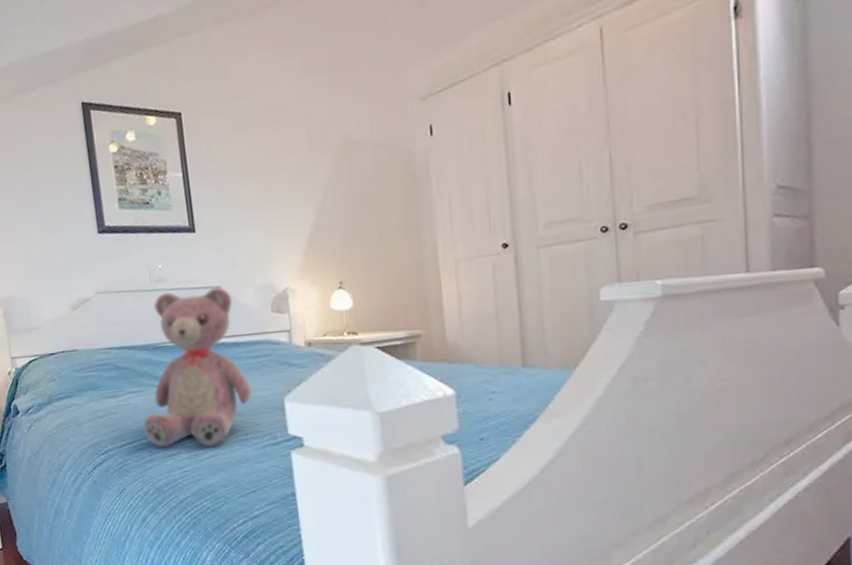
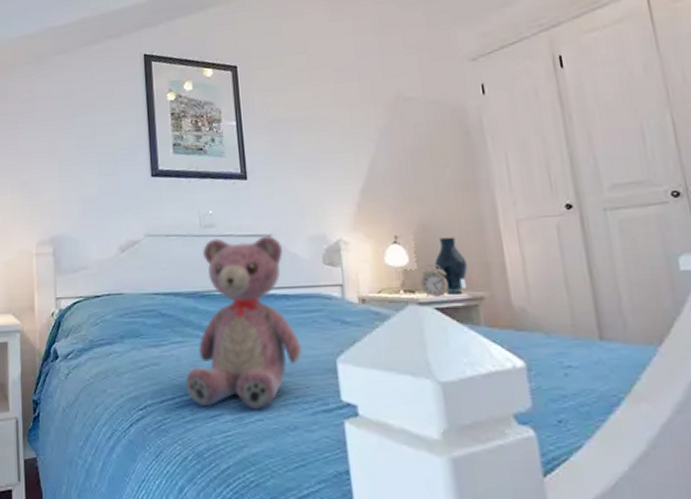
alarm clock: none [363,306,390,337] -> present [420,263,449,297]
vase: none [377,280,408,335] -> present [434,237,468,296]

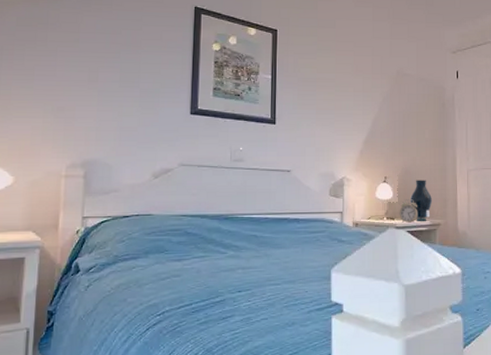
teddy bear: present [184,235,303,410] -> none [202,171,306,311]

